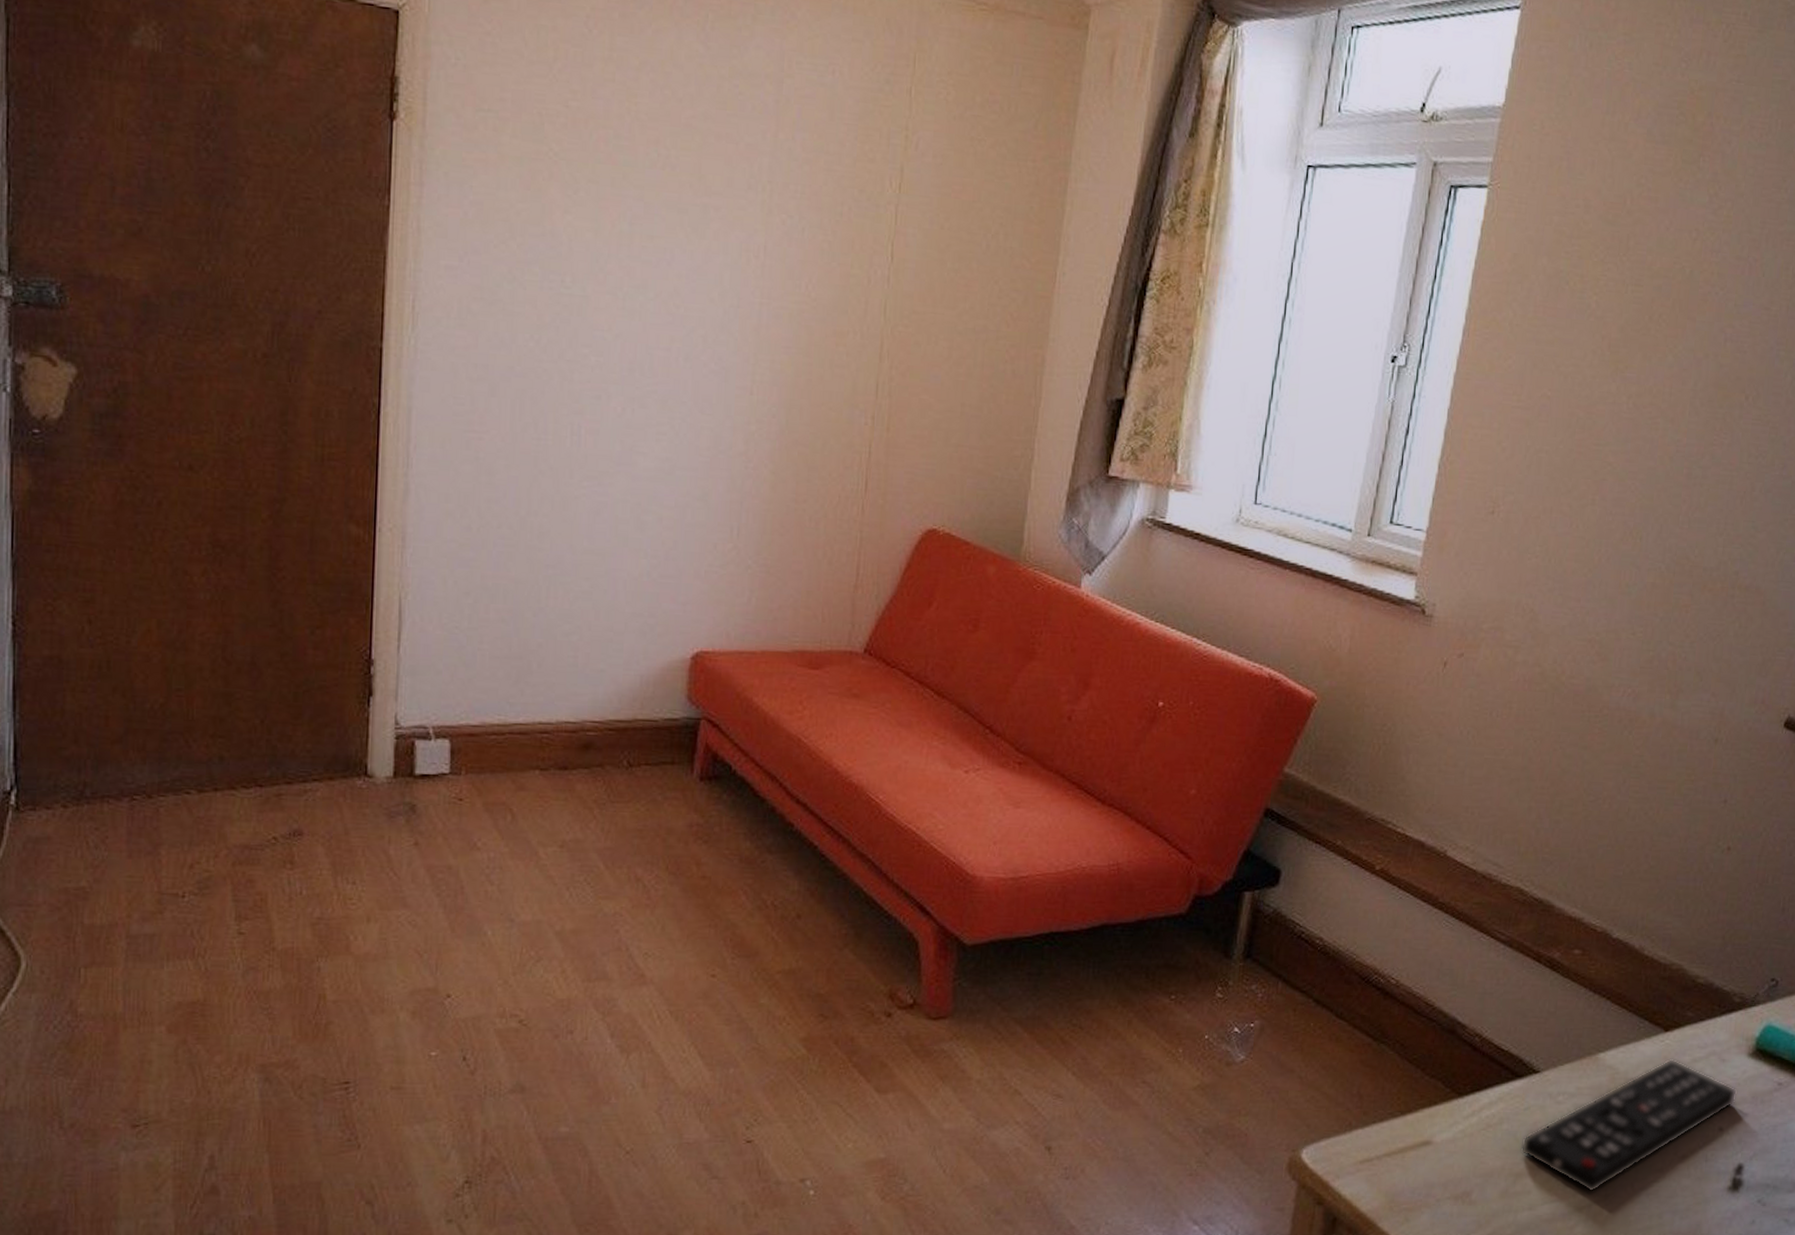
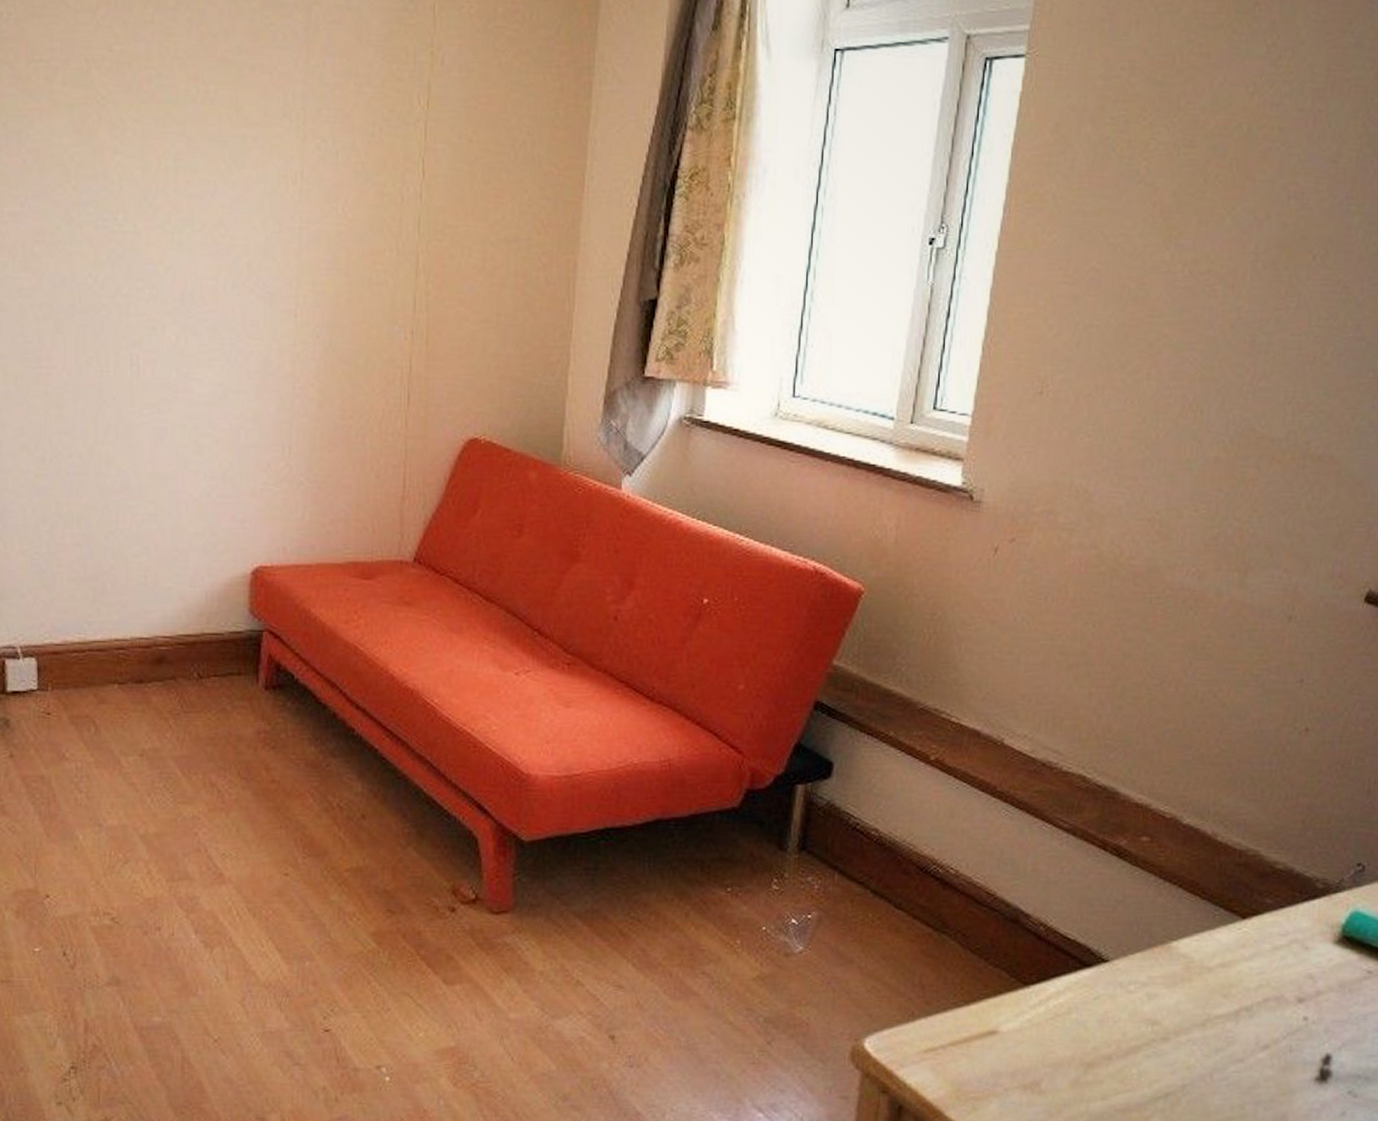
remote control: present [1520,1058,1736,1193] -> none [1091,946,1322,1083]

